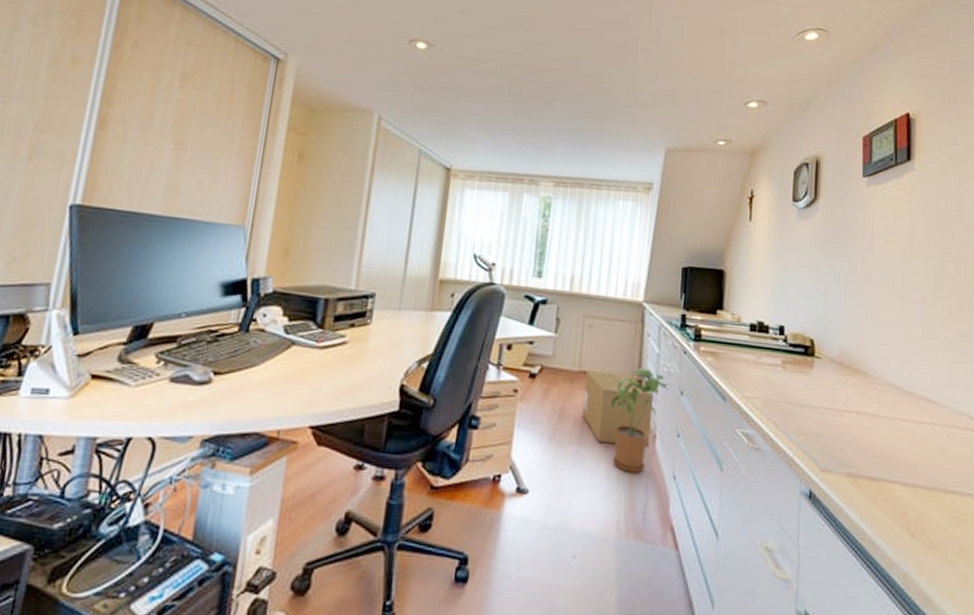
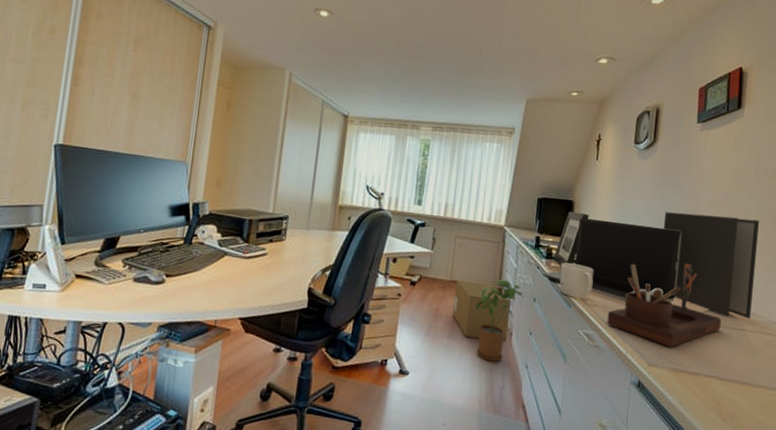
laptop computer: none [689,290,852,393] -> present [542,217,682,302]
picture frame: none [704,283,744,350] -> present [554,211,589,266]
mug: none [711,346,752,390] -> present [559,262,594,299]
desk organizer: none [769,343,903,448] -> present [607,263,722,348]
binder: none [830,282,938,410] -> present [663,212,759,319]

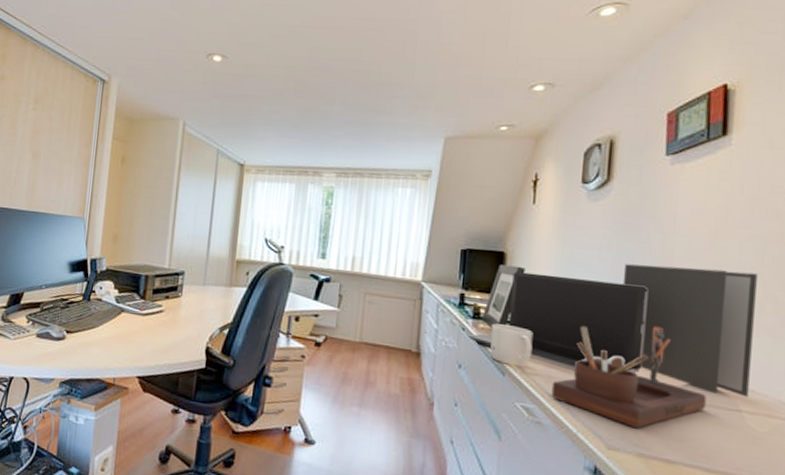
box: present [452,280,511,342] -> none [362,342,432,413]
house plant: present [475,279,524,362] -> none [389,341,447,435]

